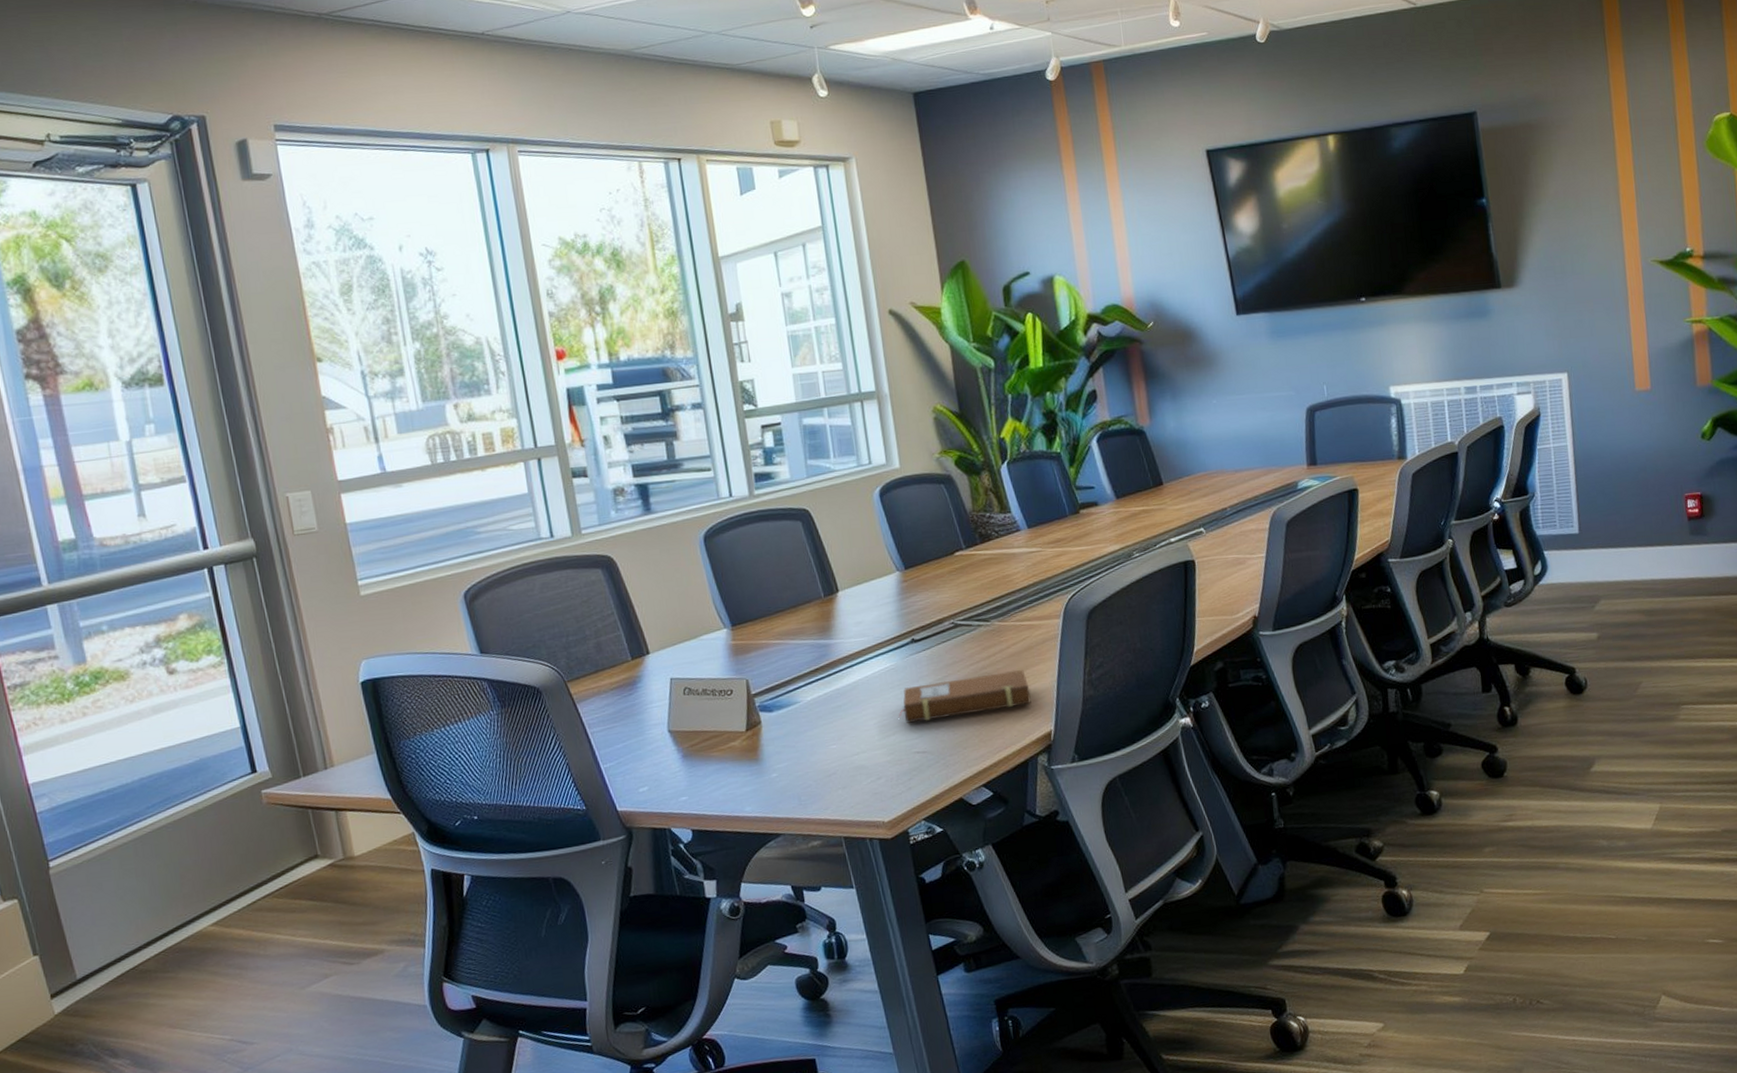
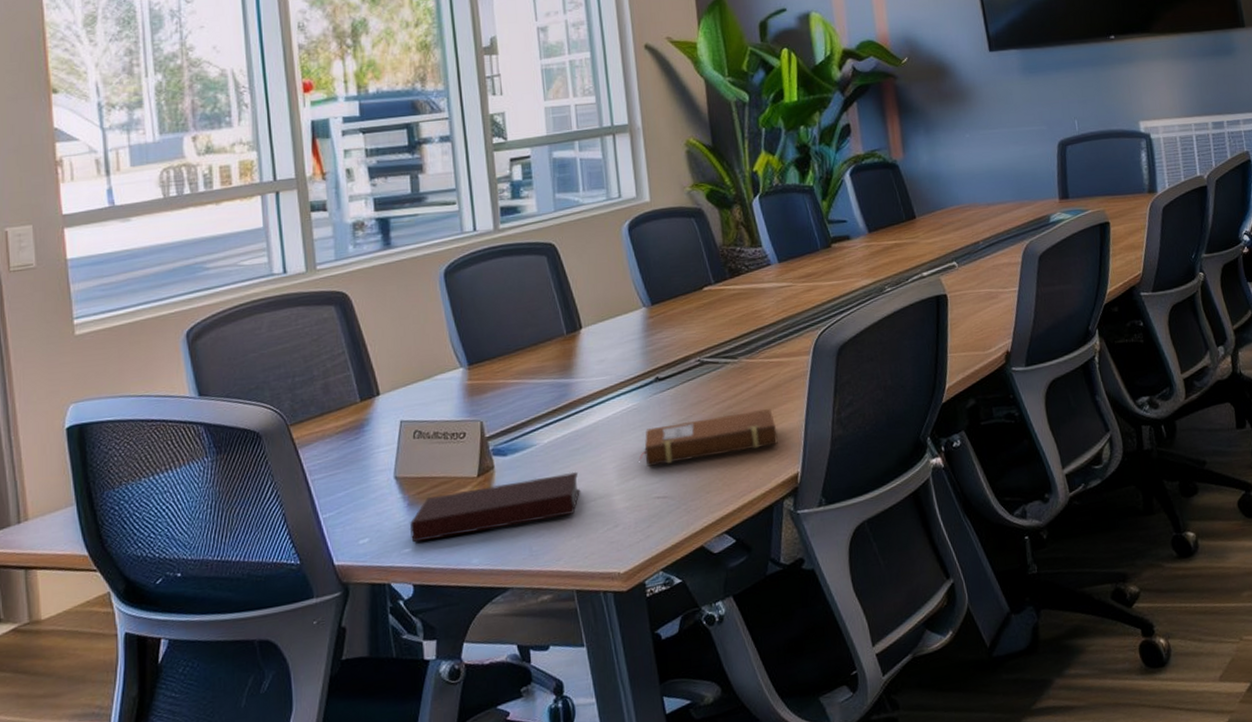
notebook: none [685,727,844,792] -> present [409,471,580,543]

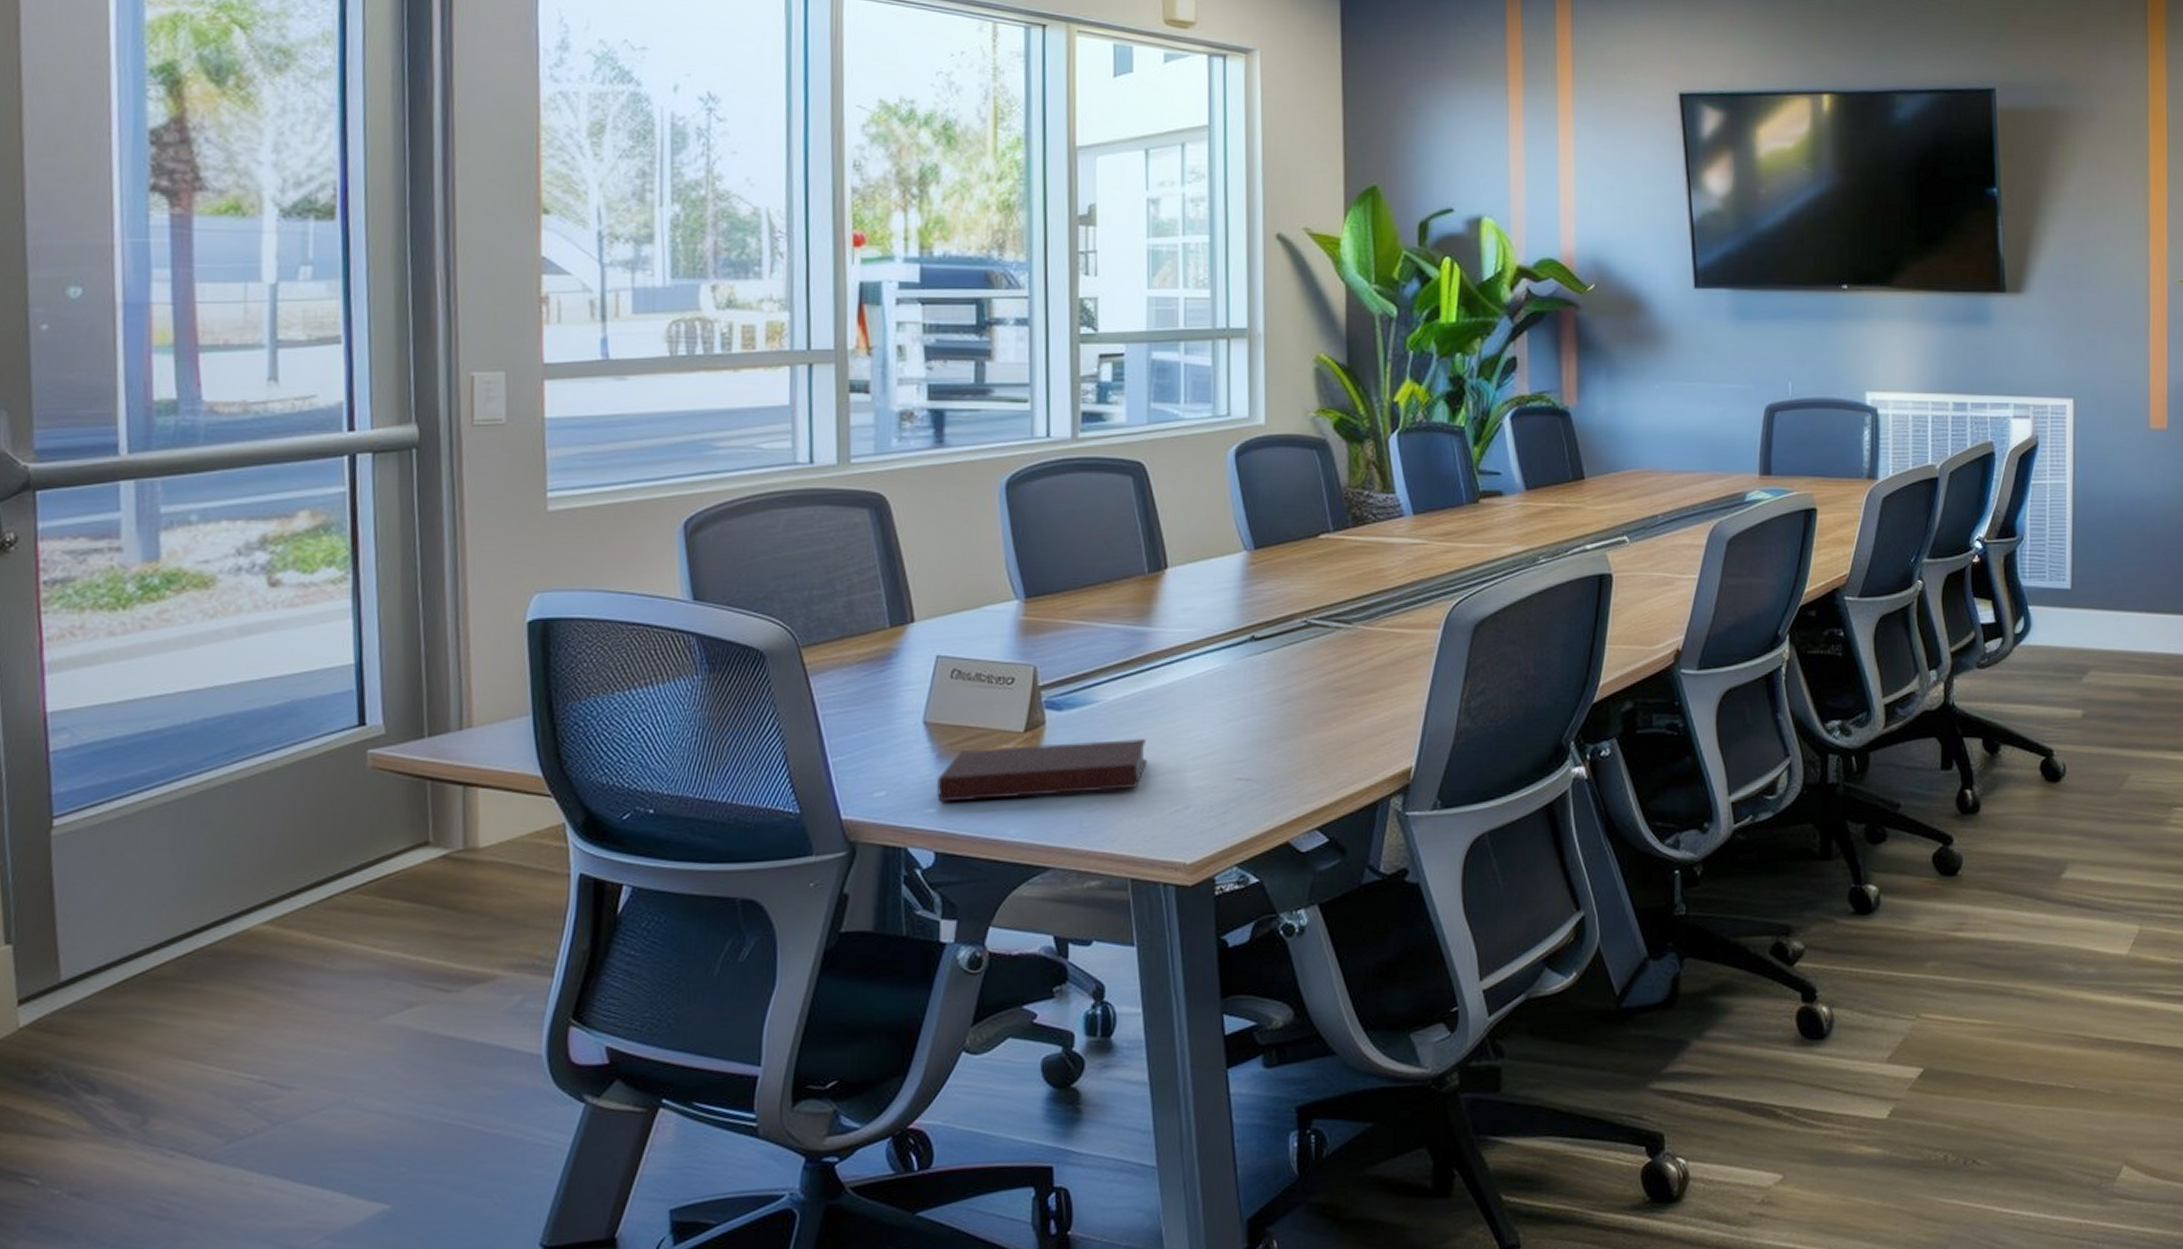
notebook: present [640,409,778,467] -> none [1223,687,1391,741]

